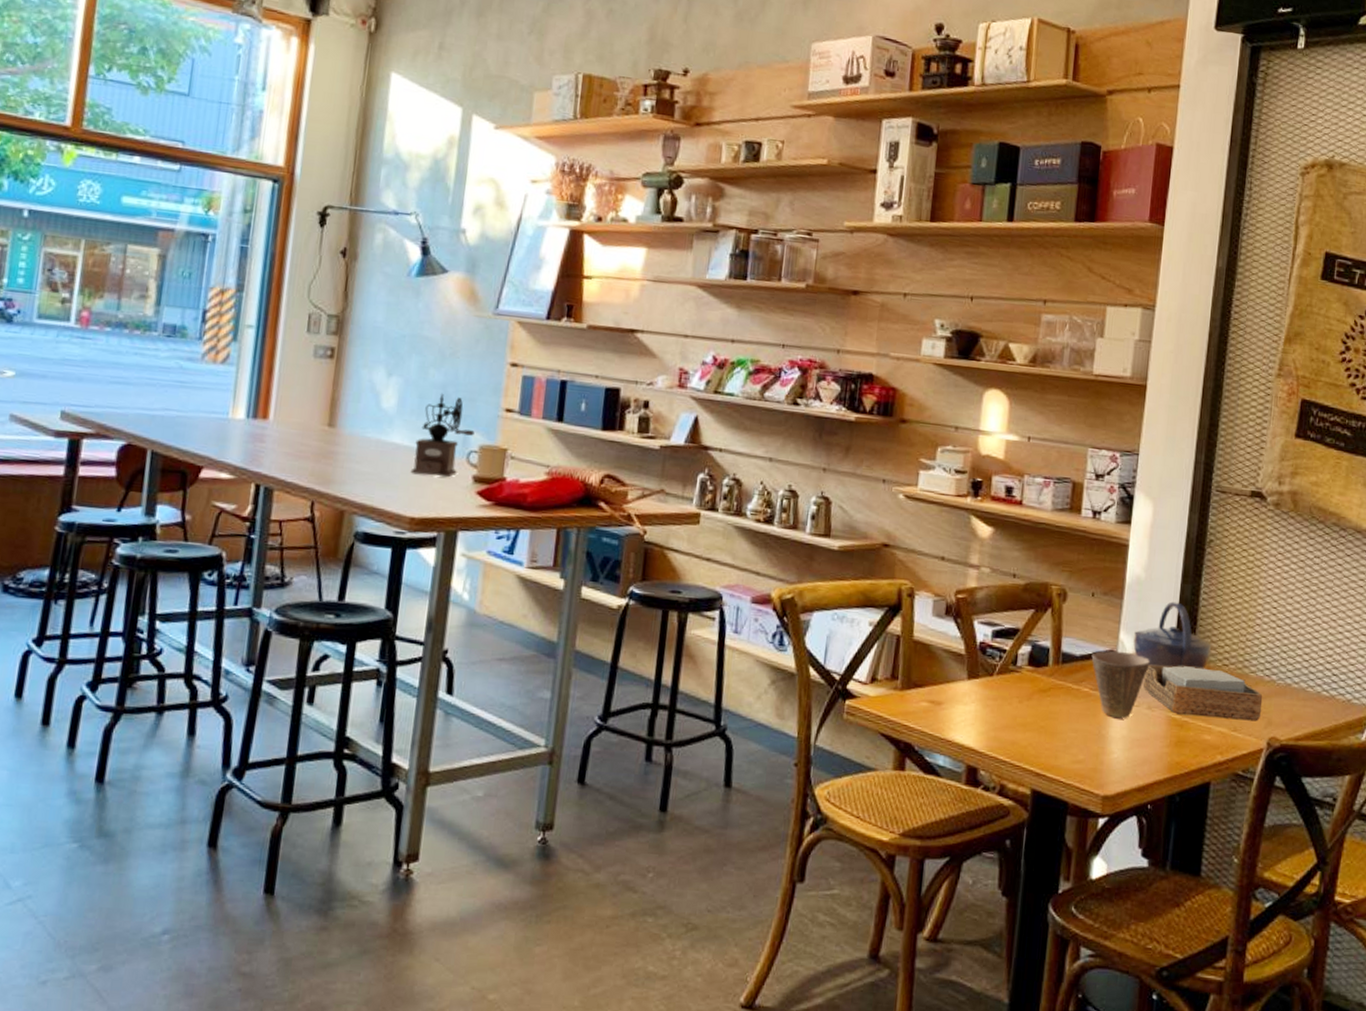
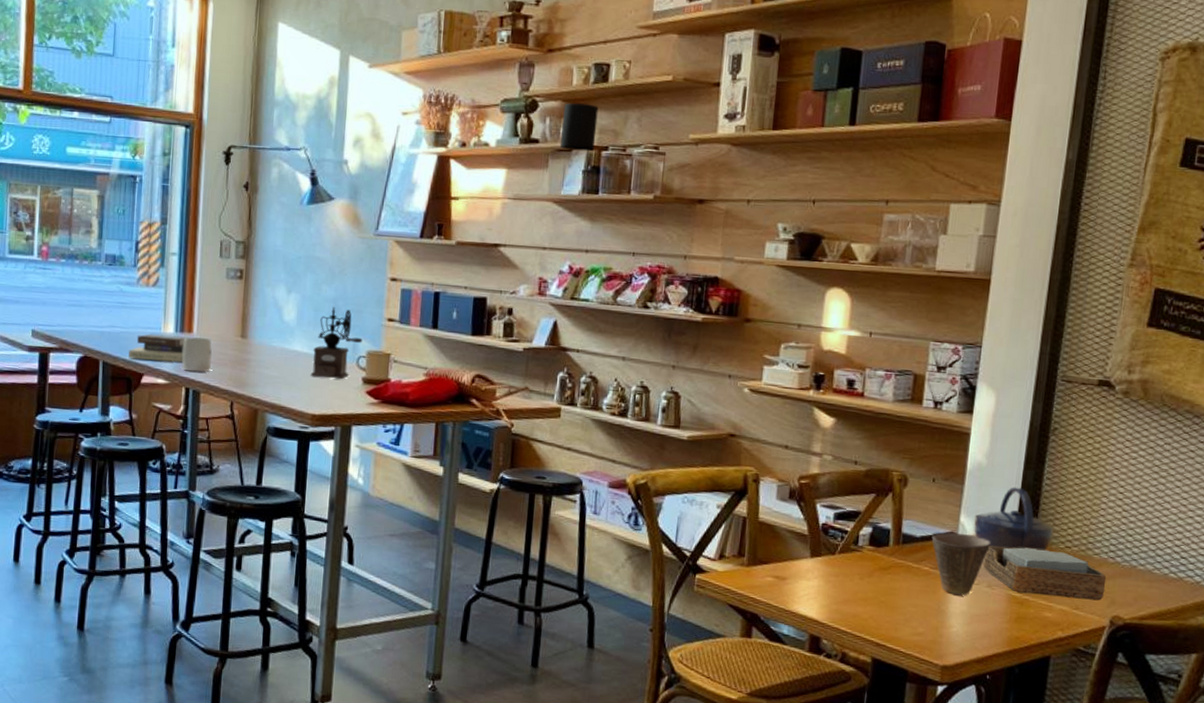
books: none [185,419,264,454] -> present [128,334,190,362]
mug: none [252,424,292,466] -> present [182,337,212,372]
pen holder: none [705,181,749,234] -> present [559,103,599,152]

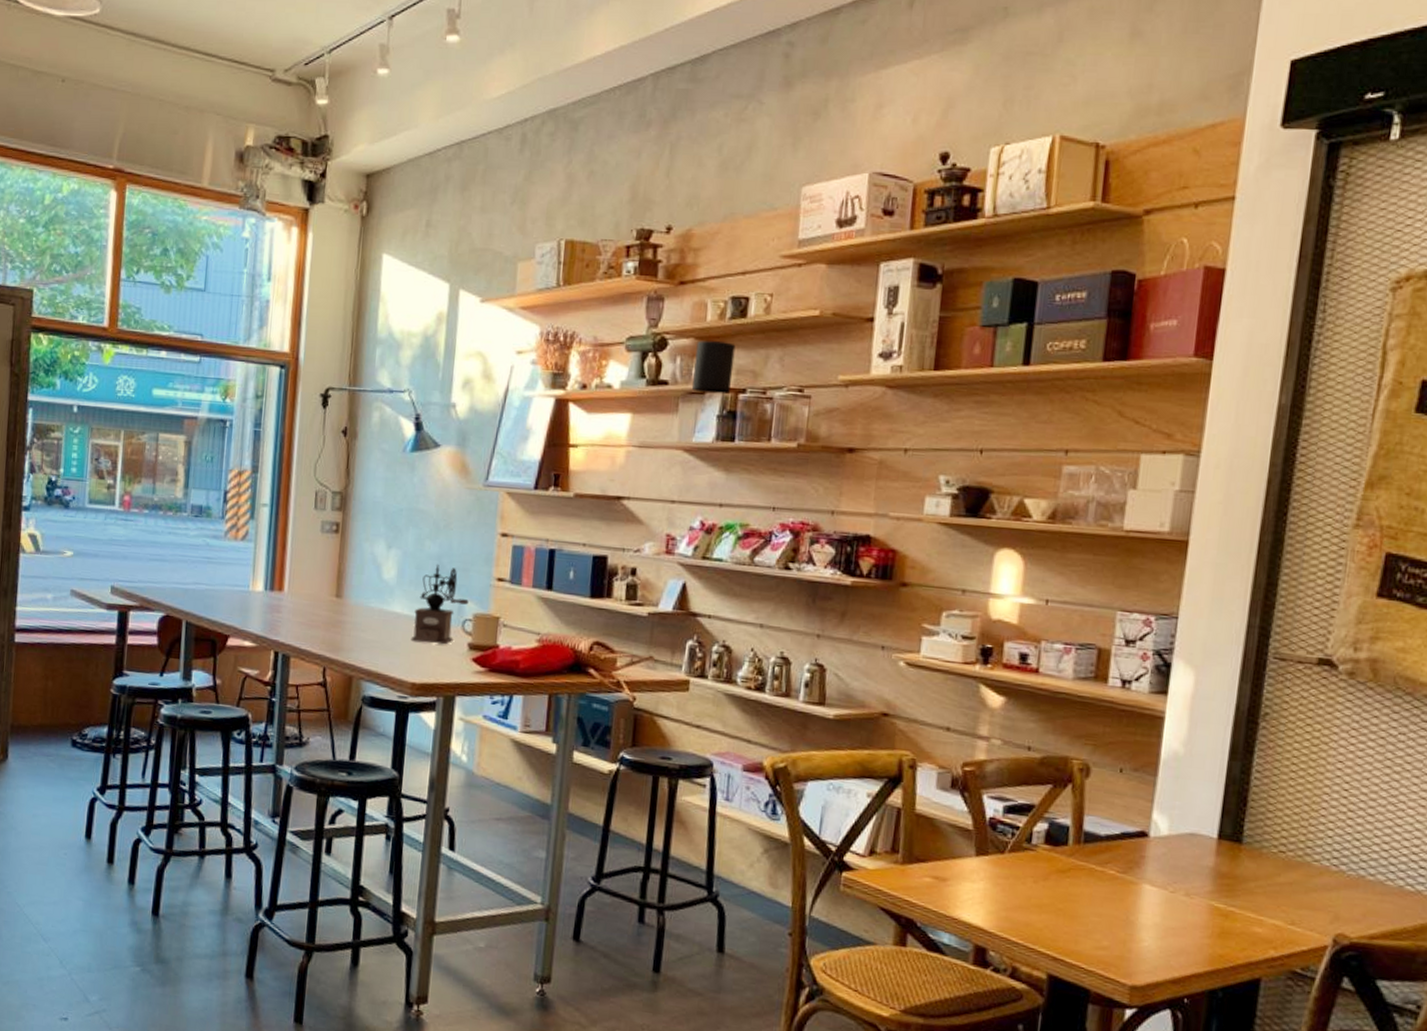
books: present [128,334,190,362] -> none [213,592,280,624]
mug: present [182,337,212,372] -> none [271,595,304,635]
cup: present [931,532,990,595] -> none [1118,831,1189,905]
teapot: present [974,487,1055,551] -> none [1168,780,1266,855]
napkin holder: present [983,545,1107,601] -> none [1179,847,1329,916]

